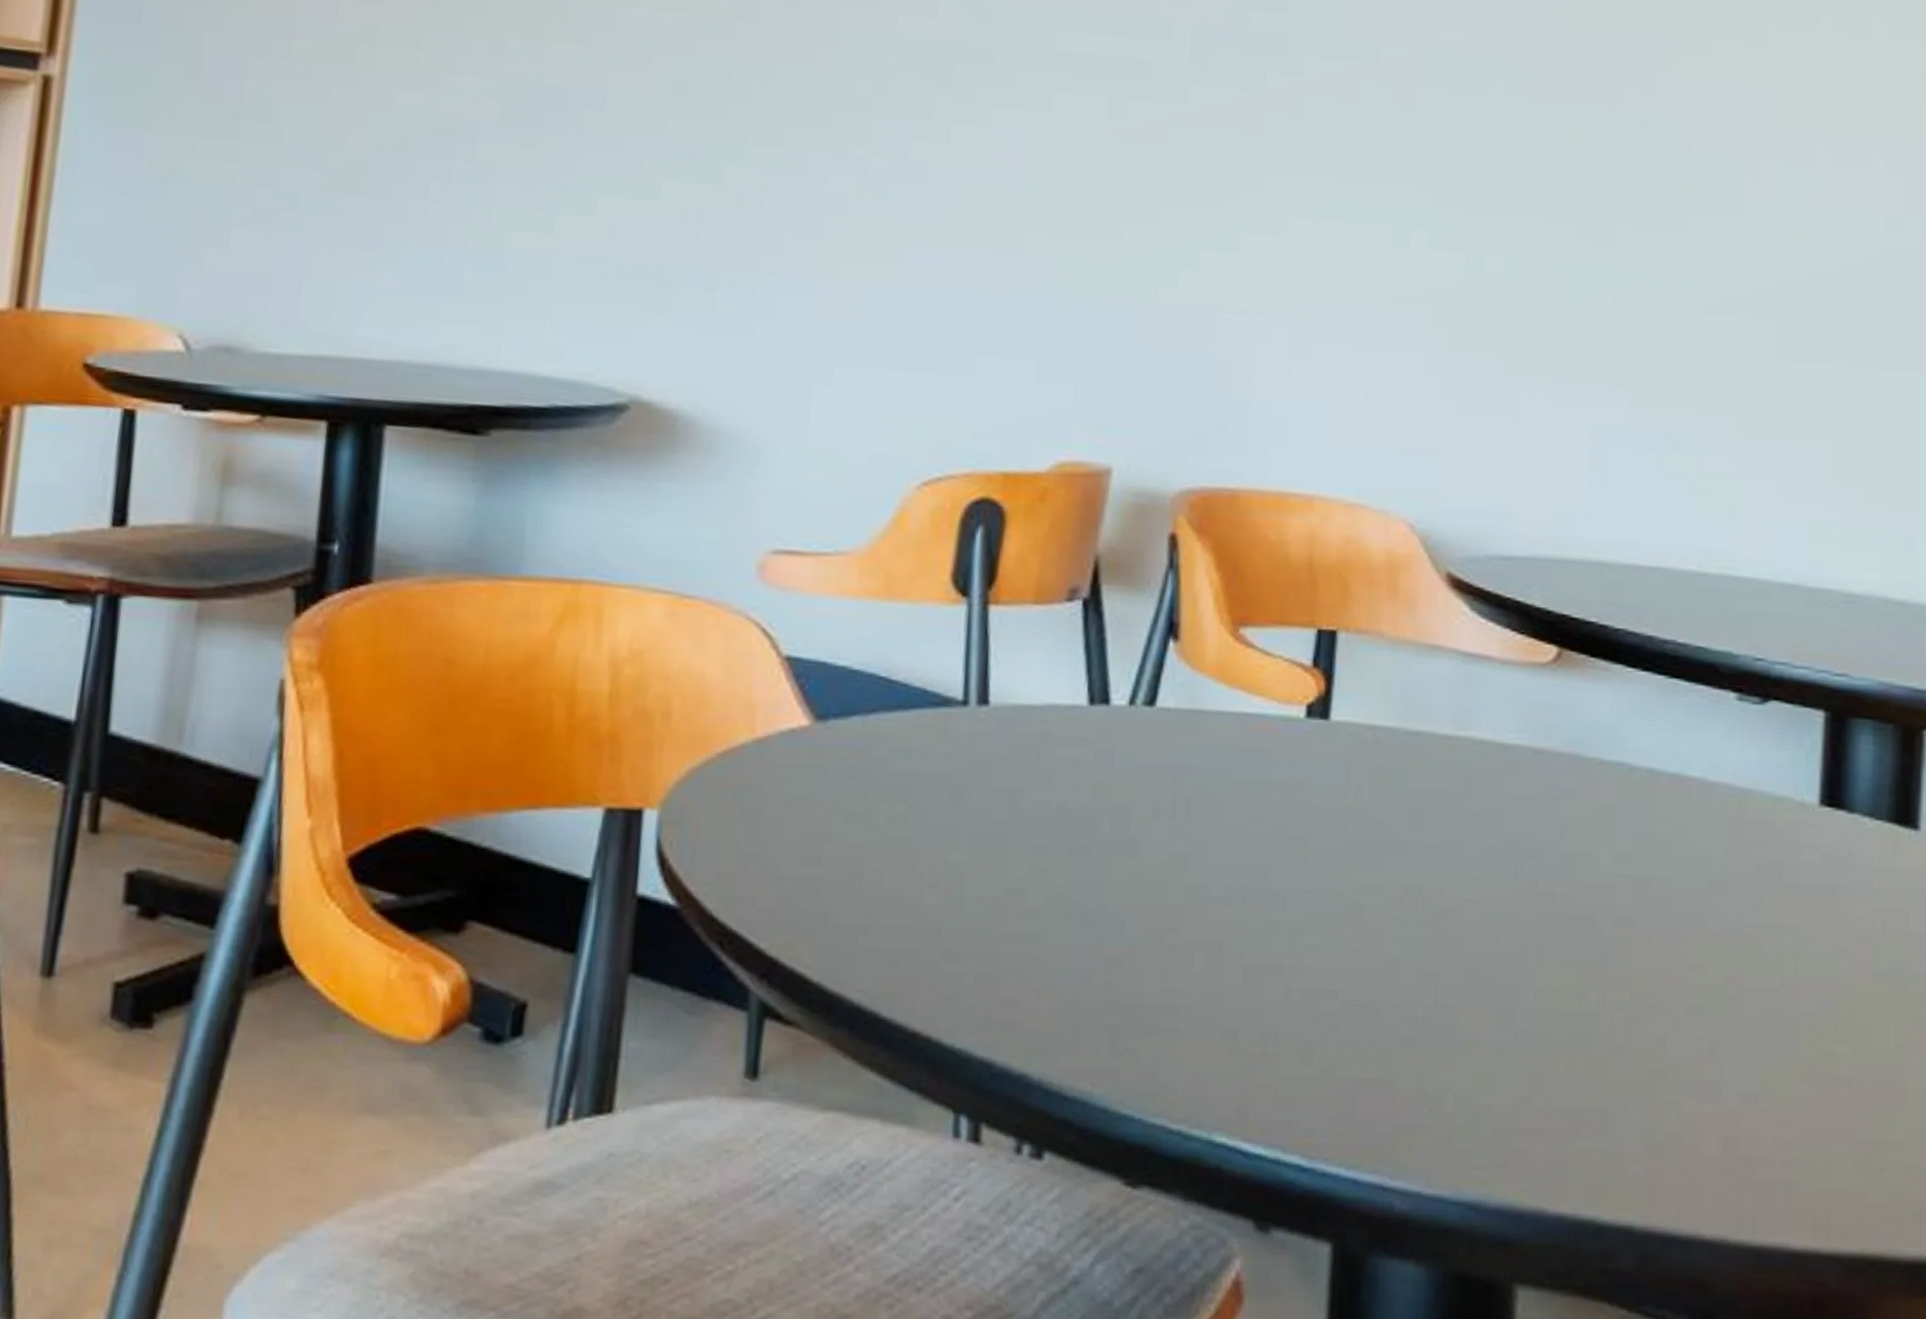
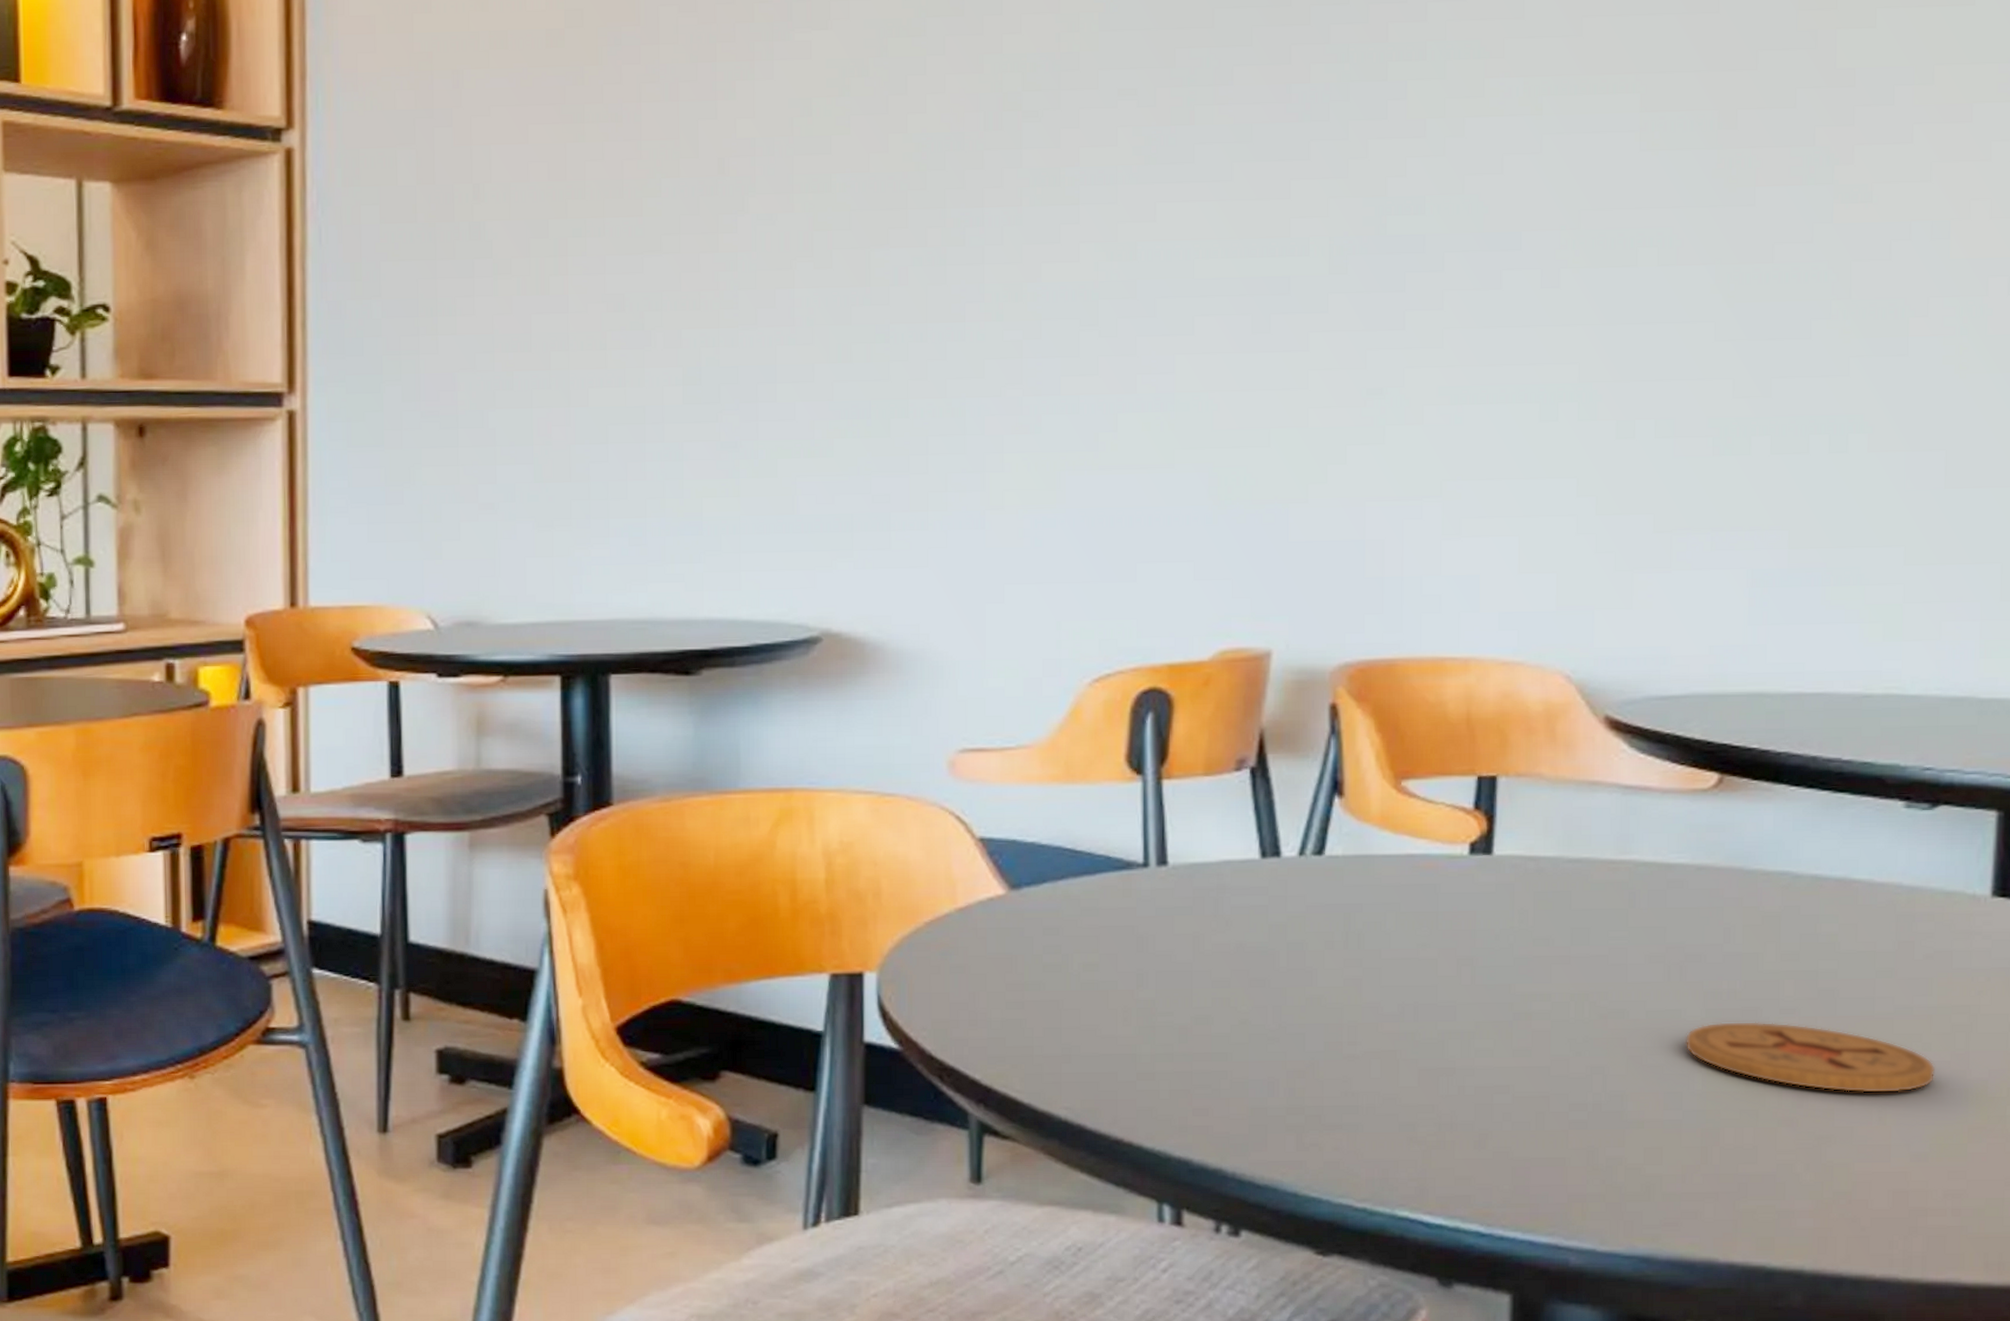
coaster: none [1518,929,1766,1023] -> present [1685,1021,1936,1094]

